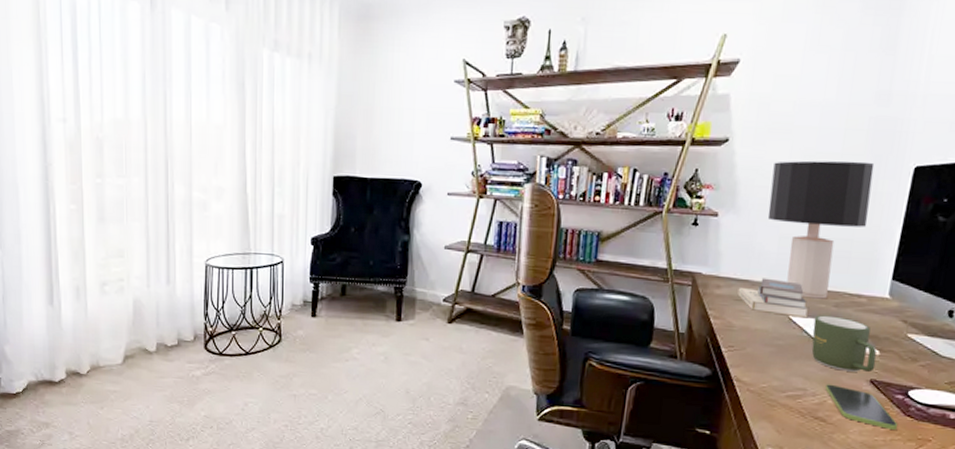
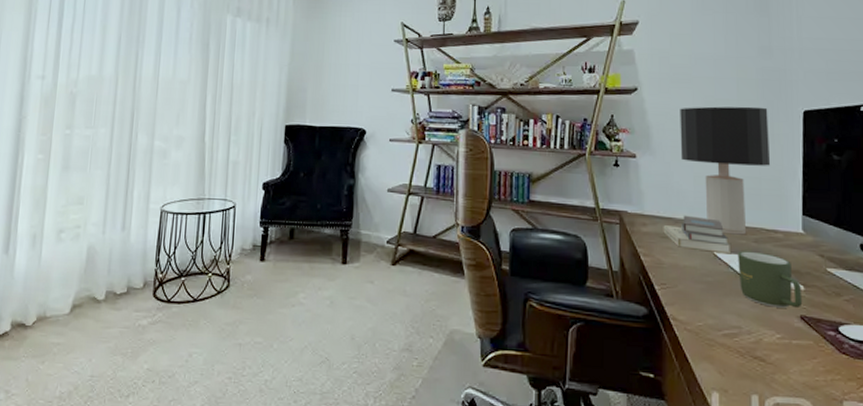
phone: present [825,384,897,430] -> none [759,321,835,369]

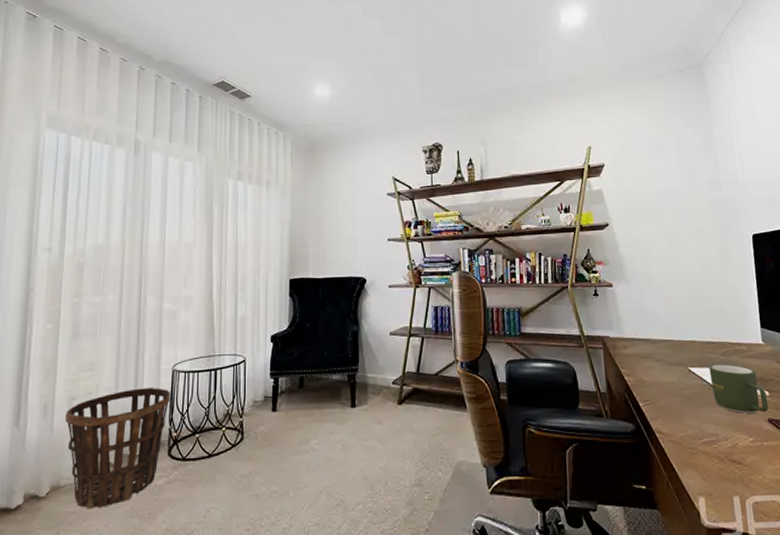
basket: none [53,225,159,343] -> present [65,387,171,509]
books: present [663,215,732,254] -> none [641,336,704,368]
desk lamp: present [680,106,771,235] -> none [647,234,730,350]

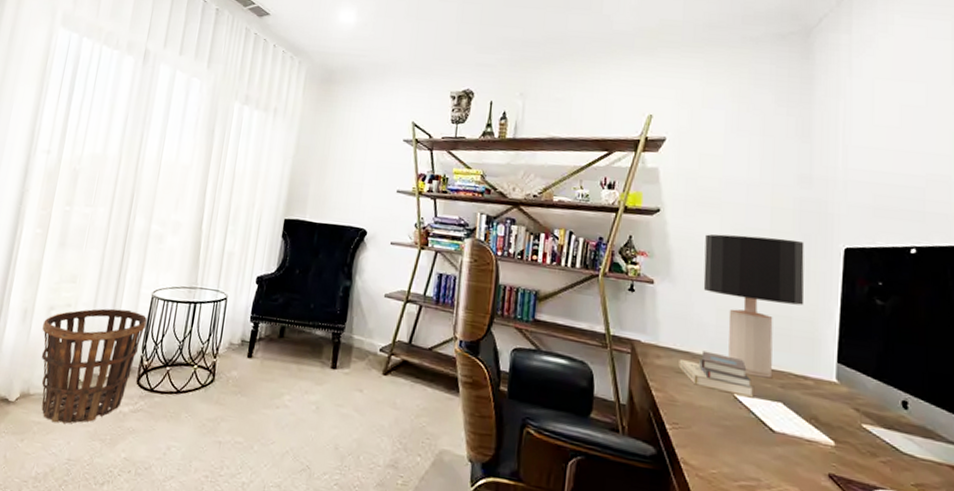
books: none [641,336,704,368] -> present [678,351,755,398]
desk lamp: none [647,234,730,350] -> present [703,234,805,379]
mug: present [708,364,769,414] -> none [760,395,832,465]

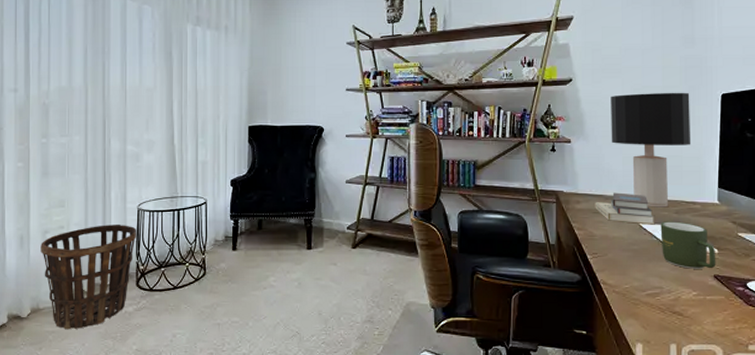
mug: none [760,395,832,465] -> present [660,221,716,269]

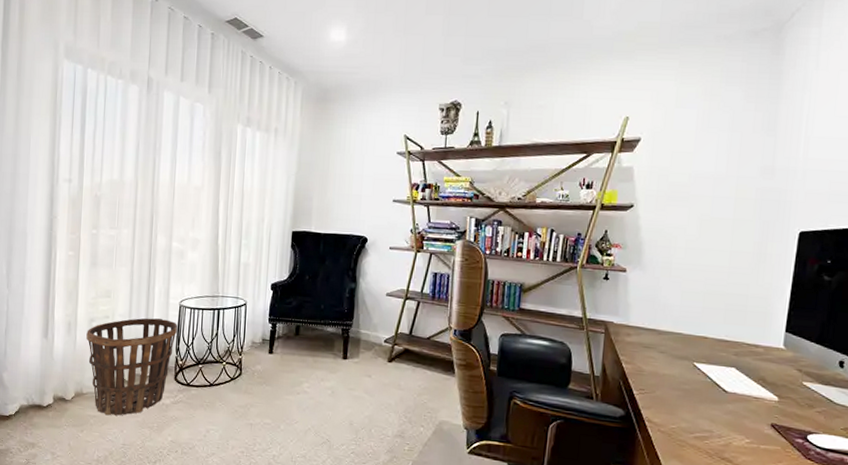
books: present [595,192,655,225] -> none [646,328,712,365]
desk lamp: present [611,92,691,208] -> none [670,225,764,348]
mug: present [660,221,716,269] -> none [715,362,776,416]

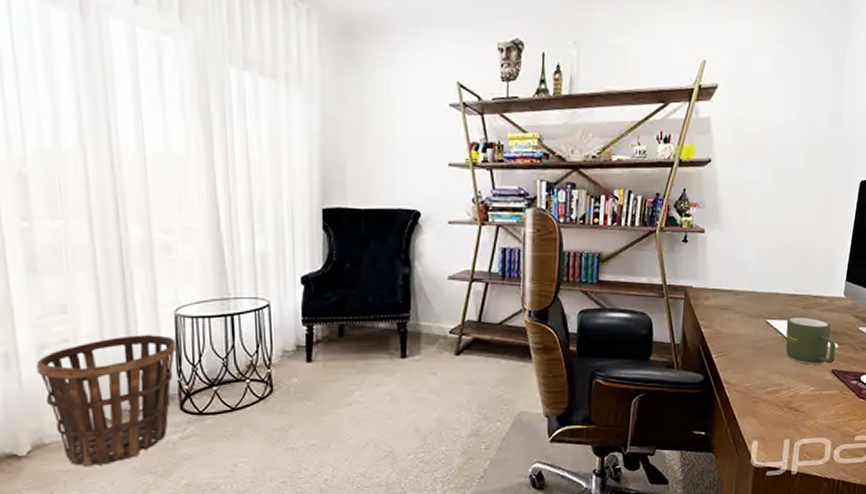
mug: none [715,362,776,416] -> present [785,317,836,365]

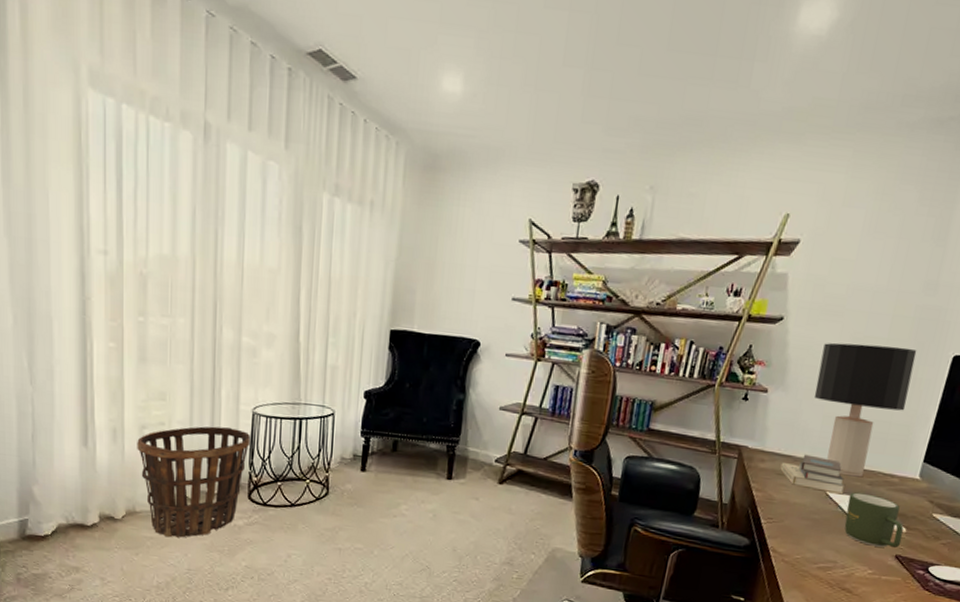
books: none [723,287,783,321] -> present [780,454,846,495]
desk lamp: none [746,177,830,303] -> present [814,342,917,478]

